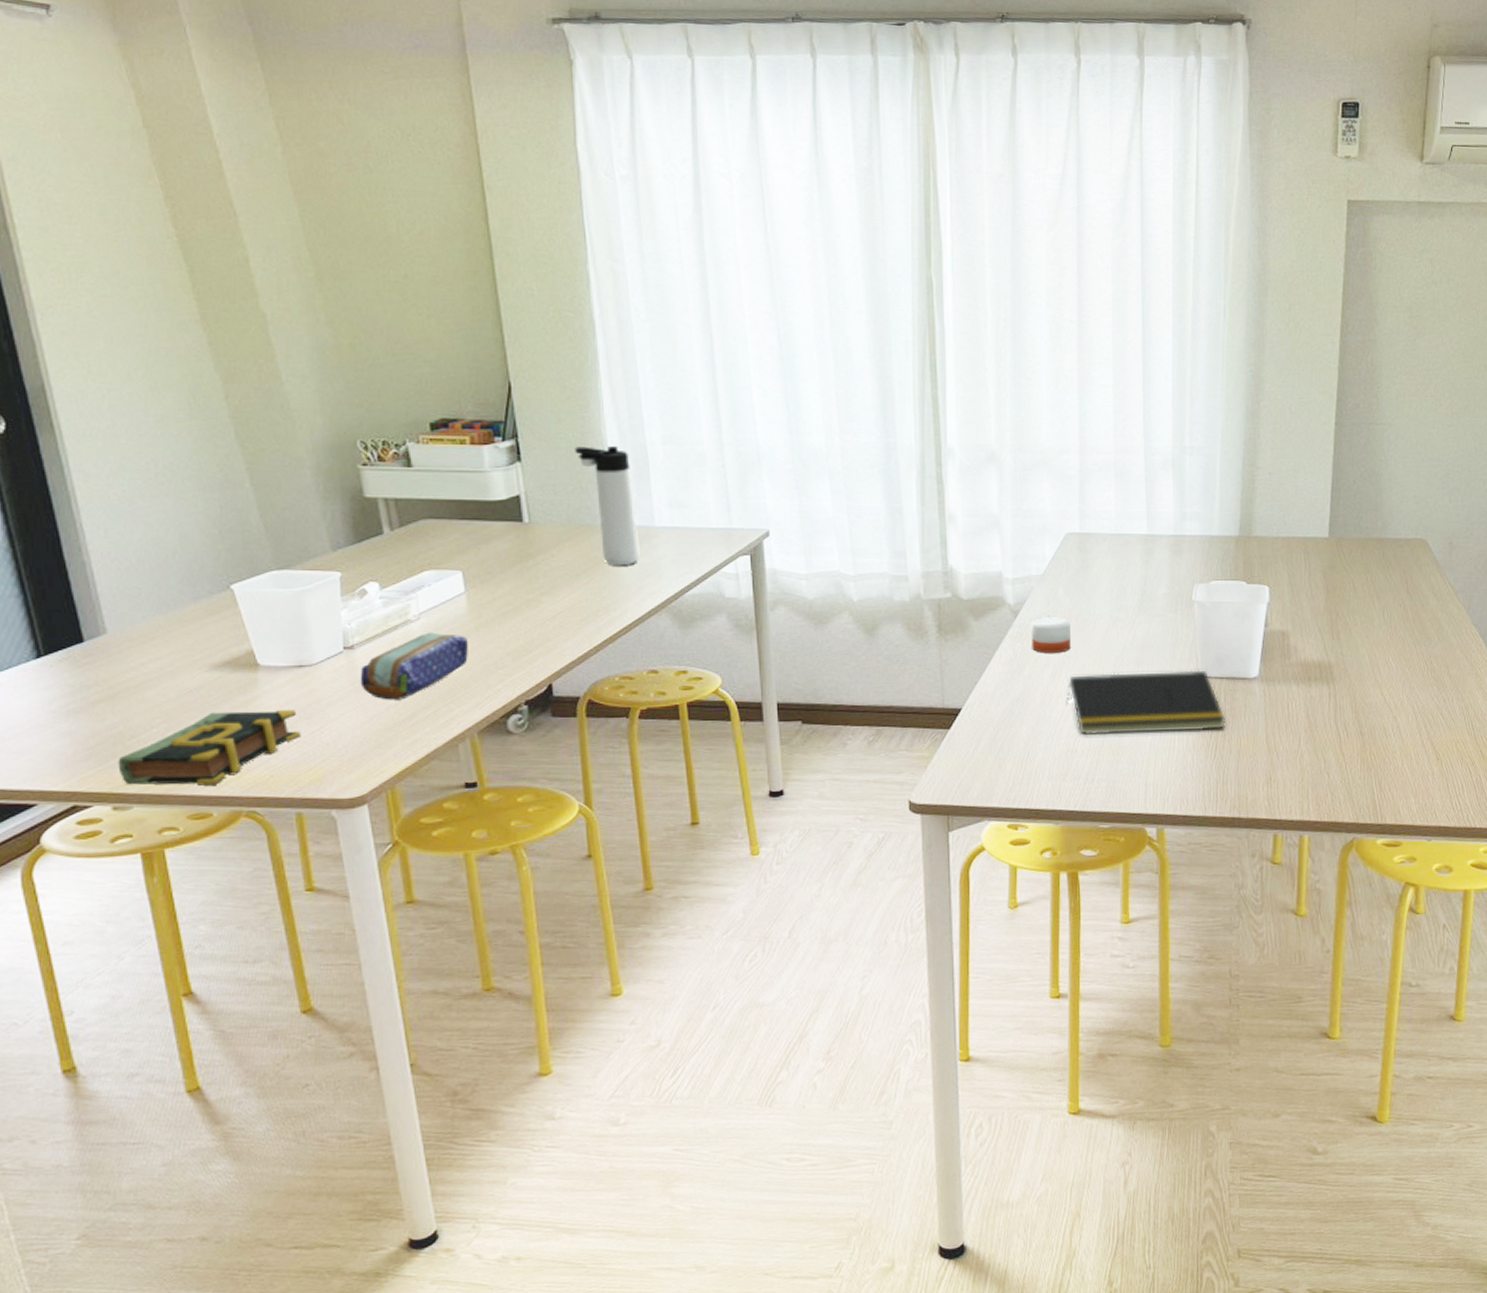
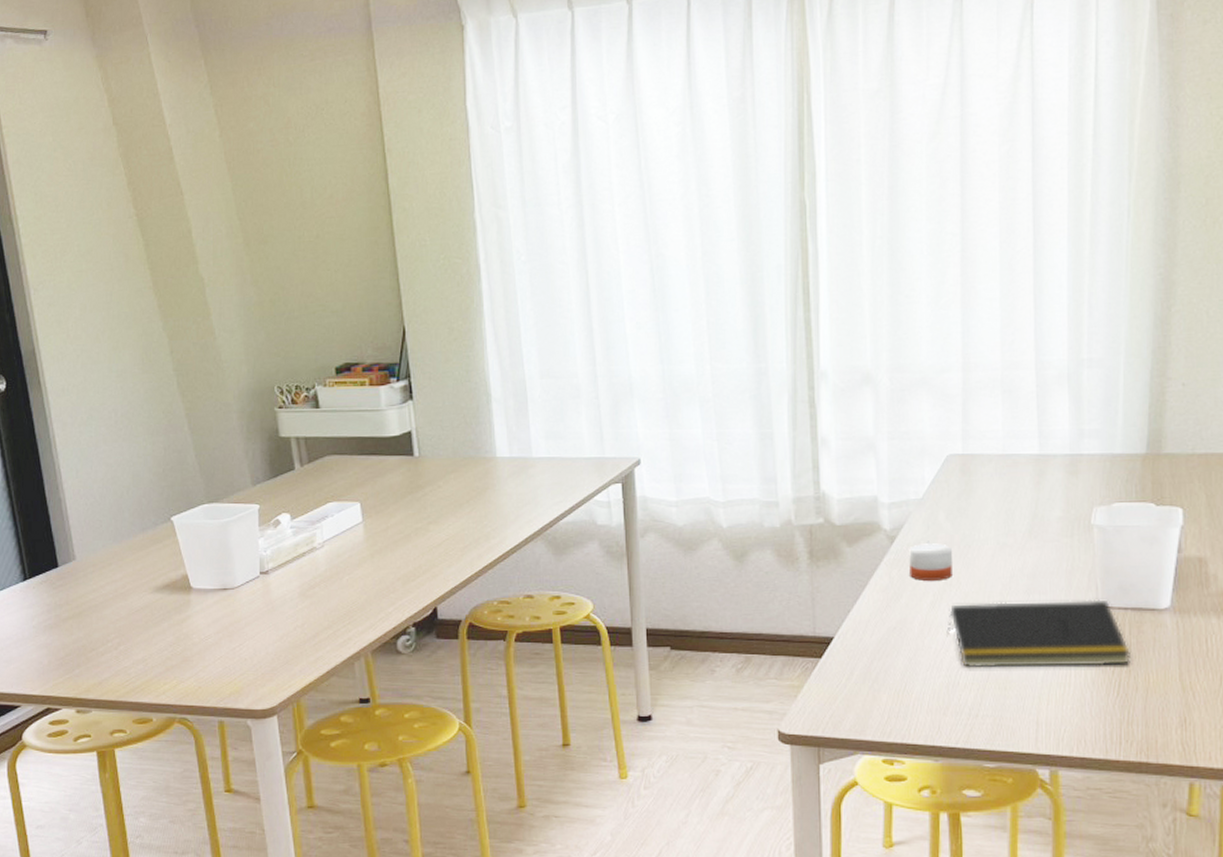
book: present [118,710,301,786] -> none [81,628,224,694]
pencil case: present [360,632,468,700] -> none [273,559,364,621]
thermos bottle: present [575,446,640,566] -> none [460,382,518,496]

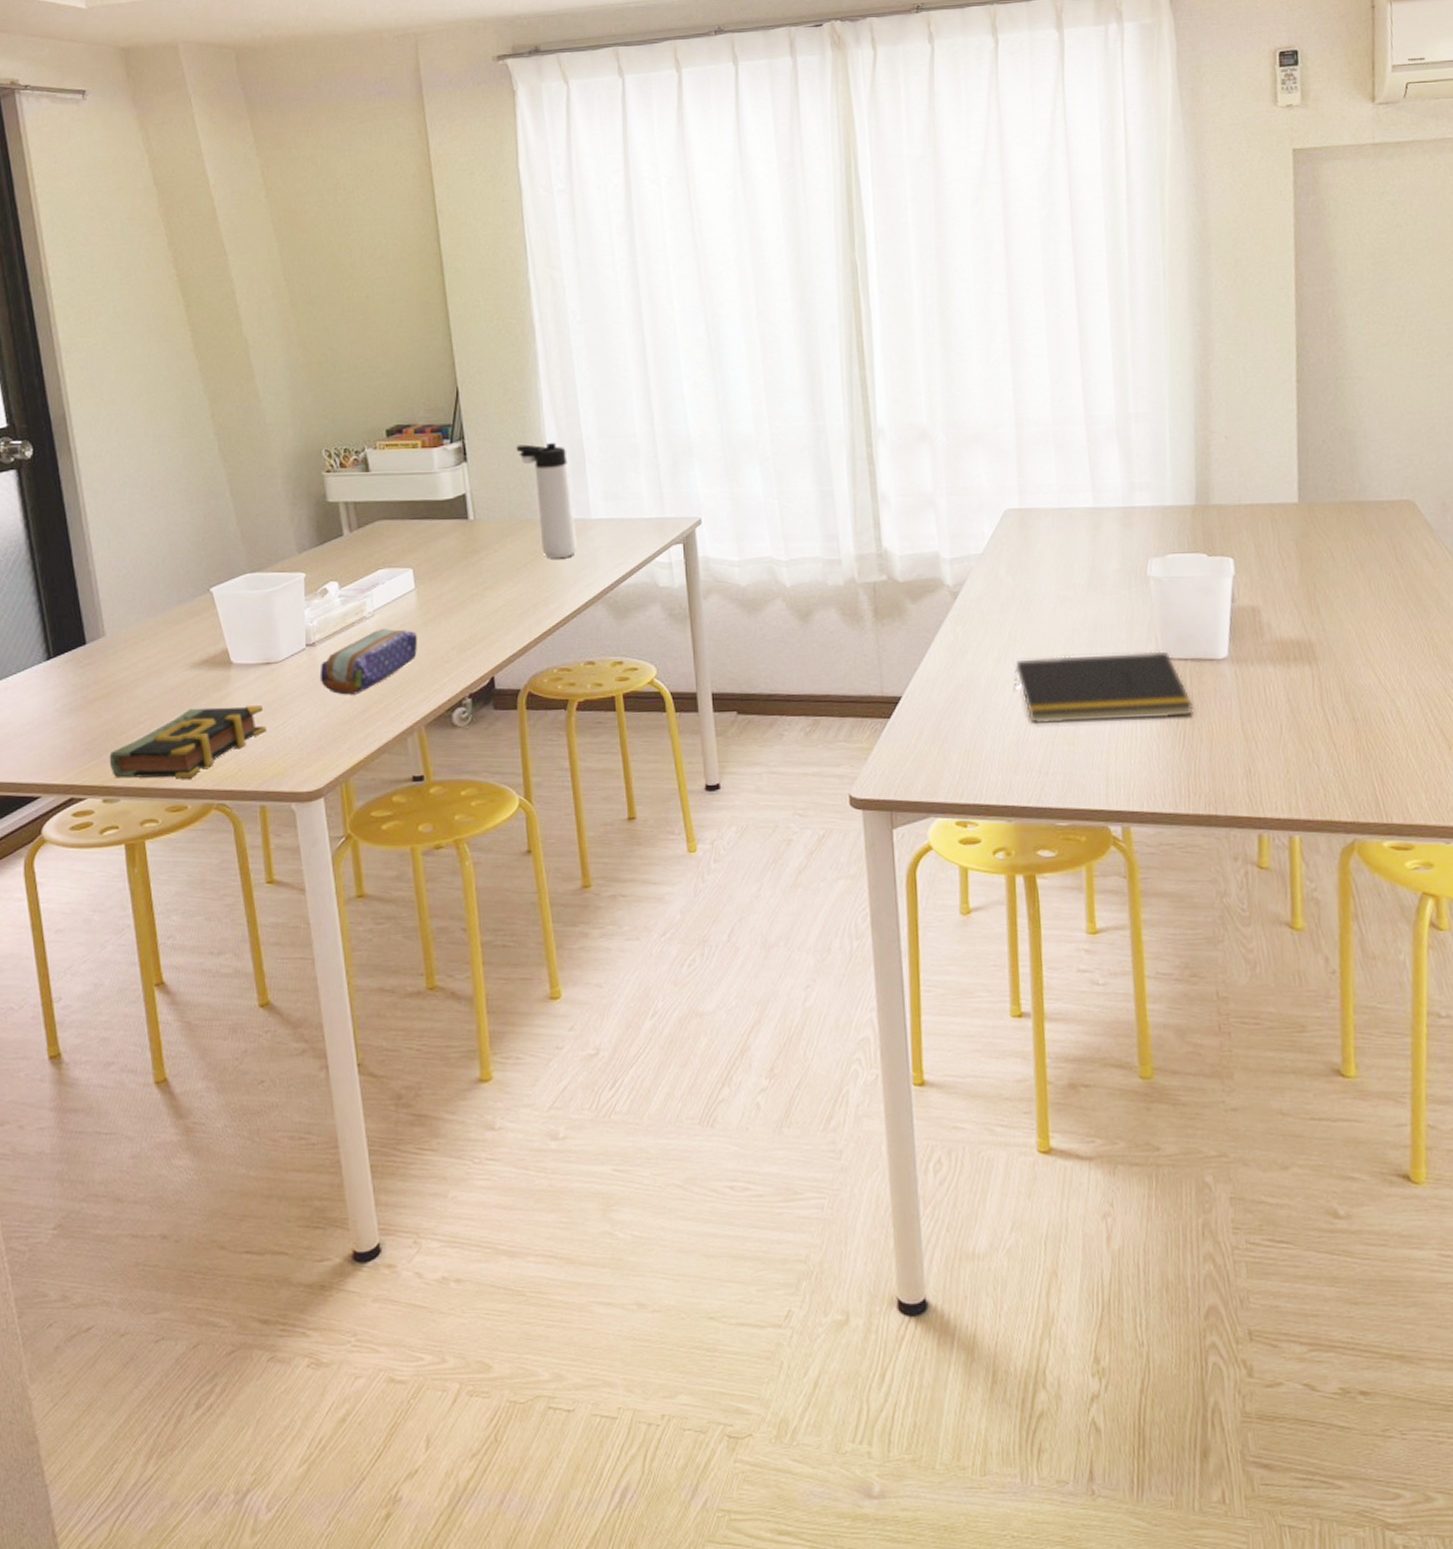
book: none [81,628,224,694] -> present [109,705,267,779]
pencil case: none [273,559,364,621] -> present [320,628,417,695]
thermos bottle: none [460,382,518,496] -> present [516,443,577,559]
candle: present [909,541,953,581] -> none [972,596,1016,636]

